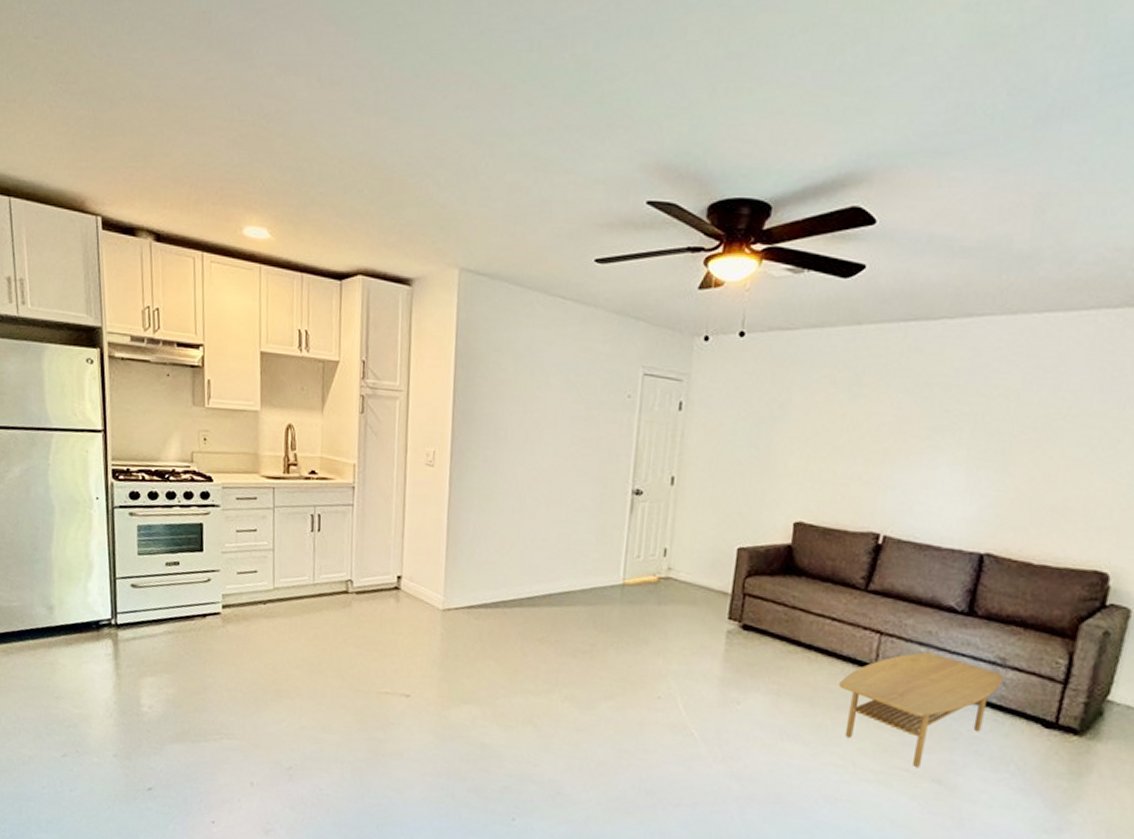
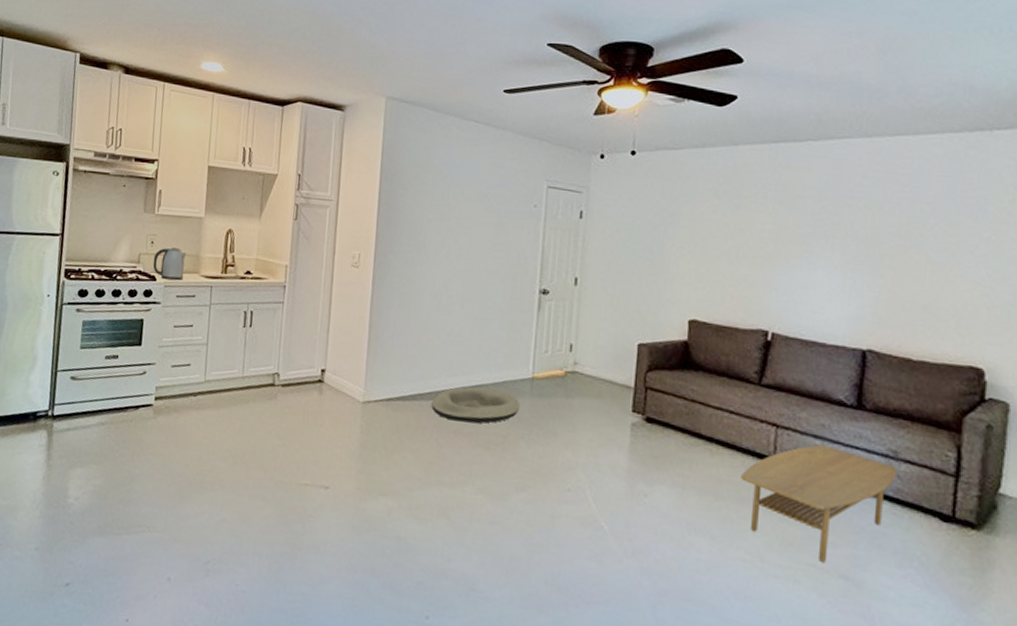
kettle: none [207,445,243,482] -> present [153,247,186,281]
dog bed: none [515,594,610,631] -> present [431,387,520,424]

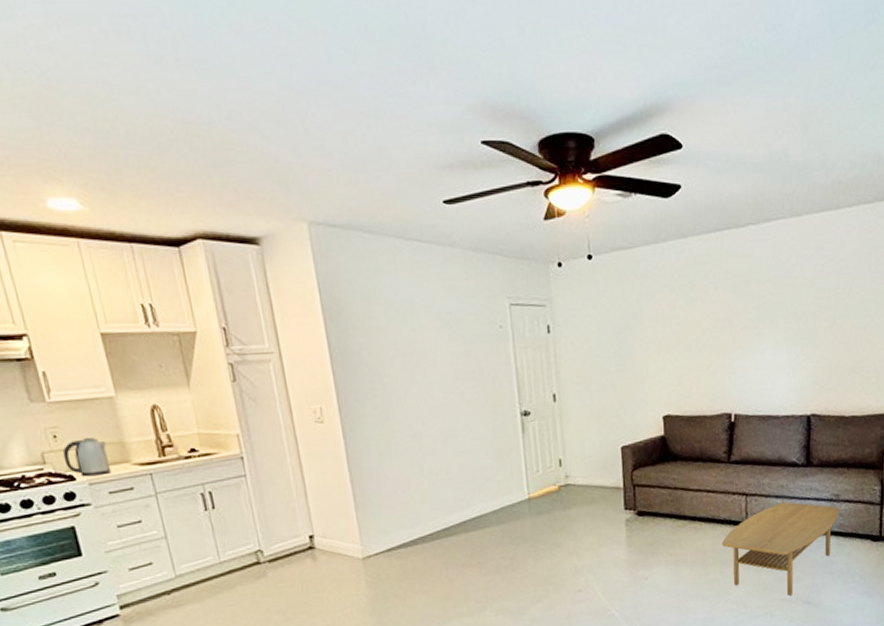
dog bed: present [431,387,520,424] -> none [434,516,522,556]

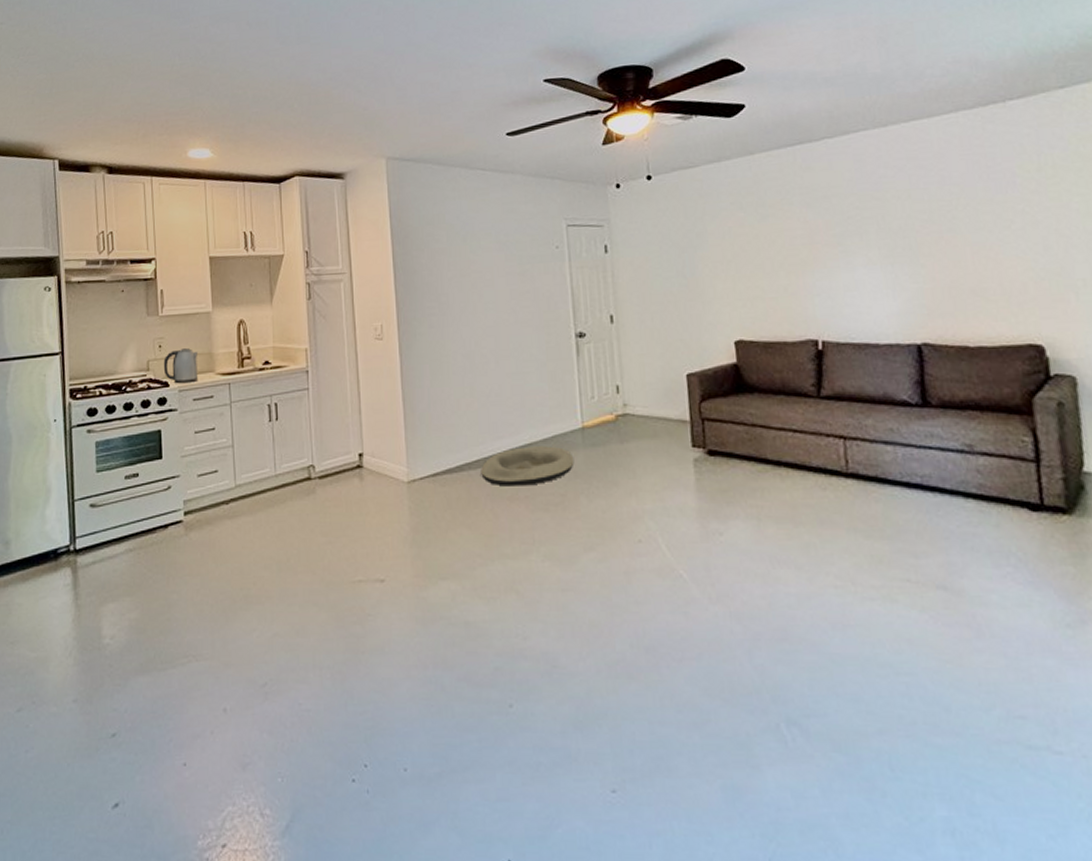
dog bed: none [434,516,522,556] -> present [481,446,574,487]
coffee table: present [721,502,840,597] -> none [815,450,977,577]

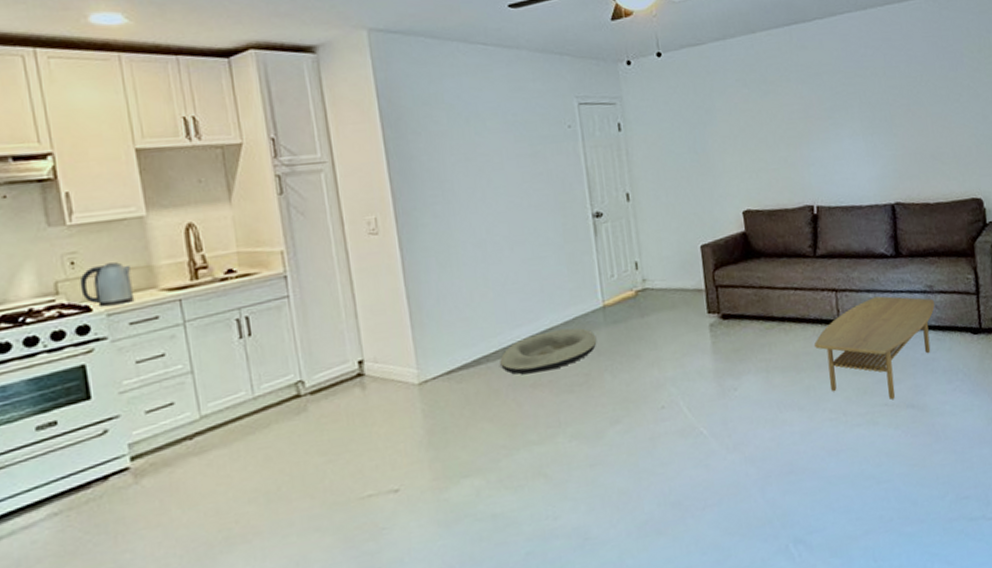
coffee table: none [815,450,977,577] -> present [813,296,935,400]

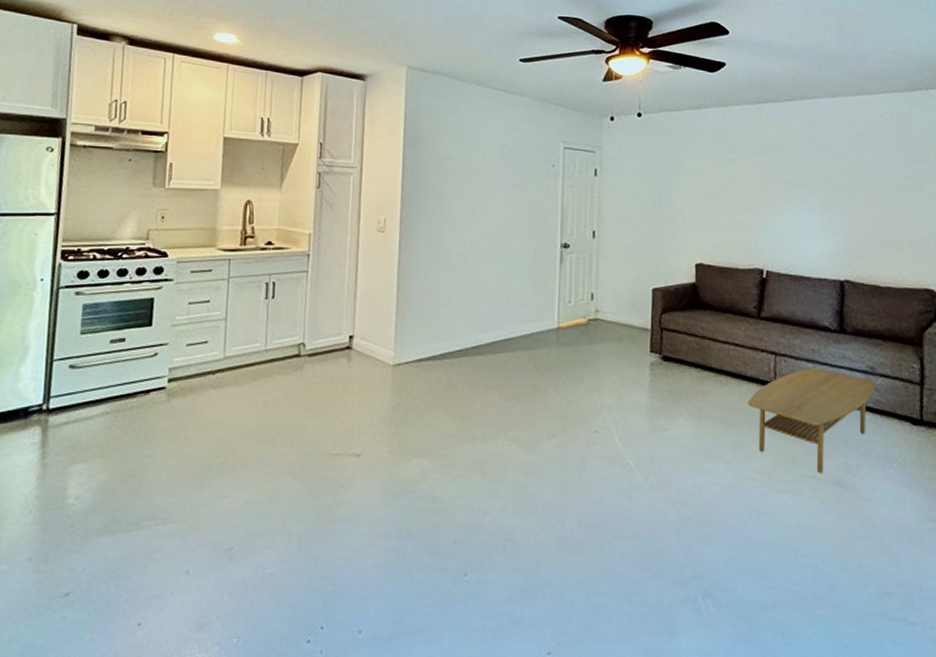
kettle: present [79,262,135,307] -> none [163,222,201,256]
dog bed: present [500,328,597,375] -> none [462,341,547,376]

